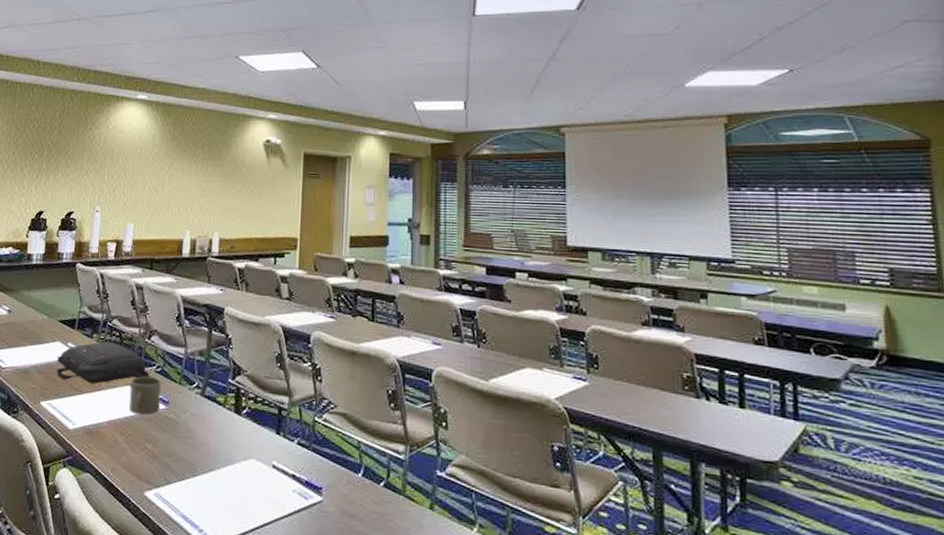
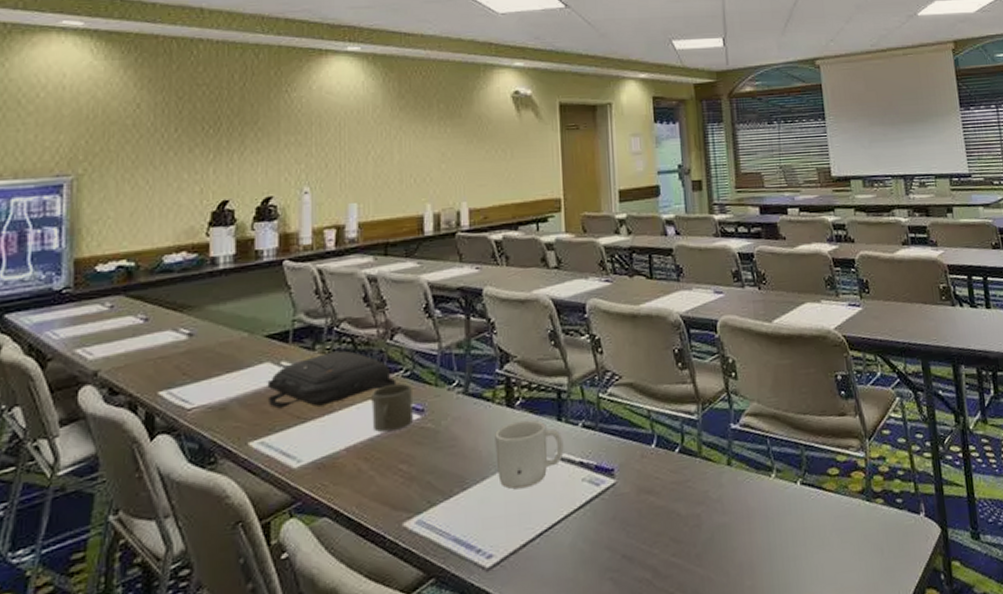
mug: none [222,427,280,487] -> present [495,419,564,490]

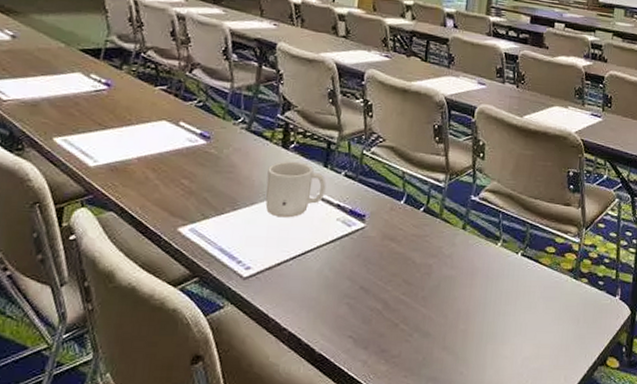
laptop bag: present [267,350,397,409] -> none [75,73,190,119]
mug: present [371,383,414,432] -> none [163,111,202,150]

